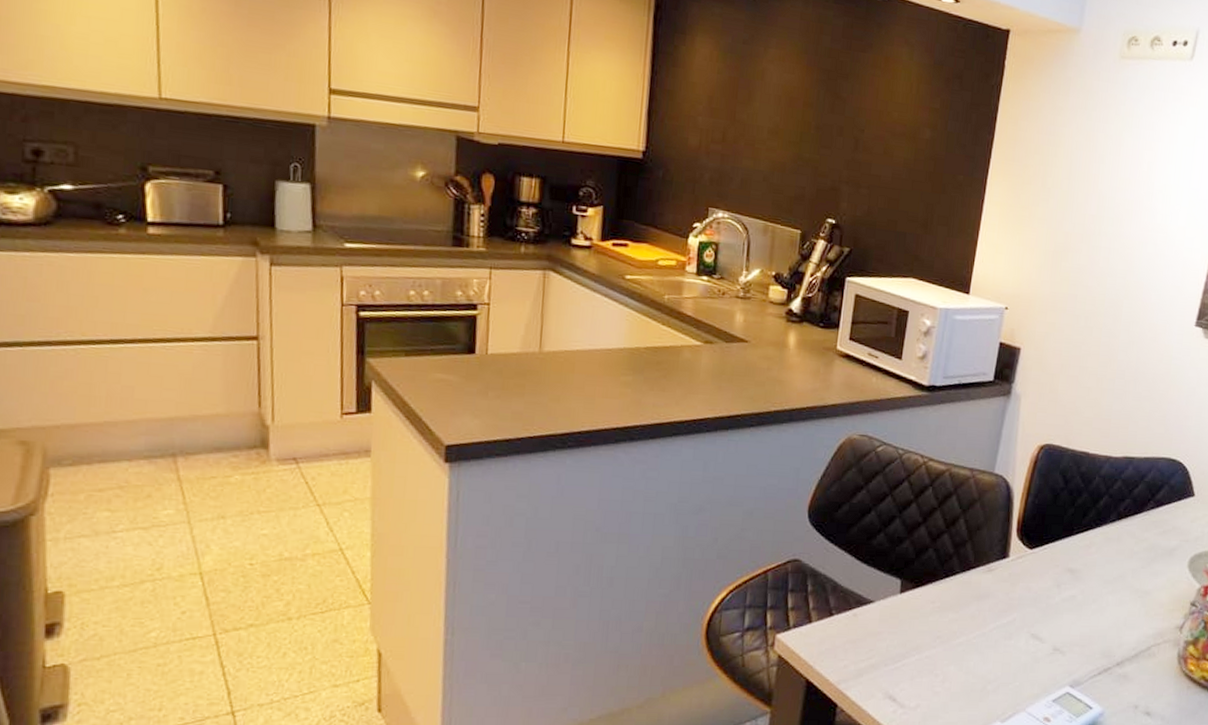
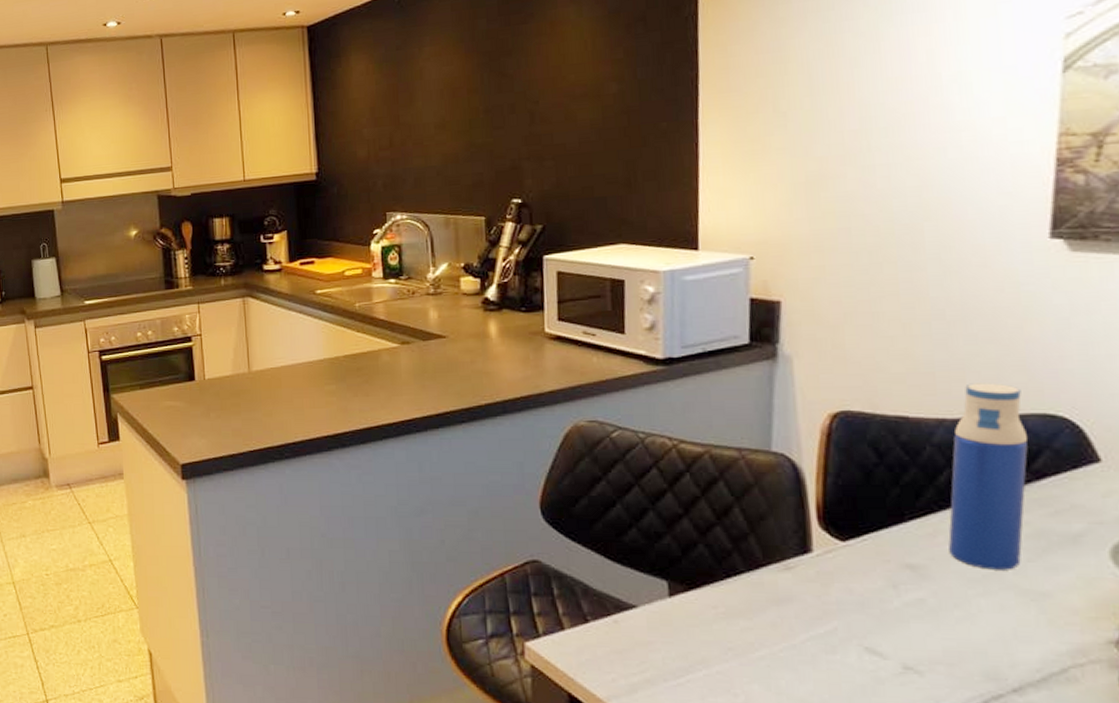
water bottle: none [1096,430,1159,574] -> present [948,383,1028,570]

